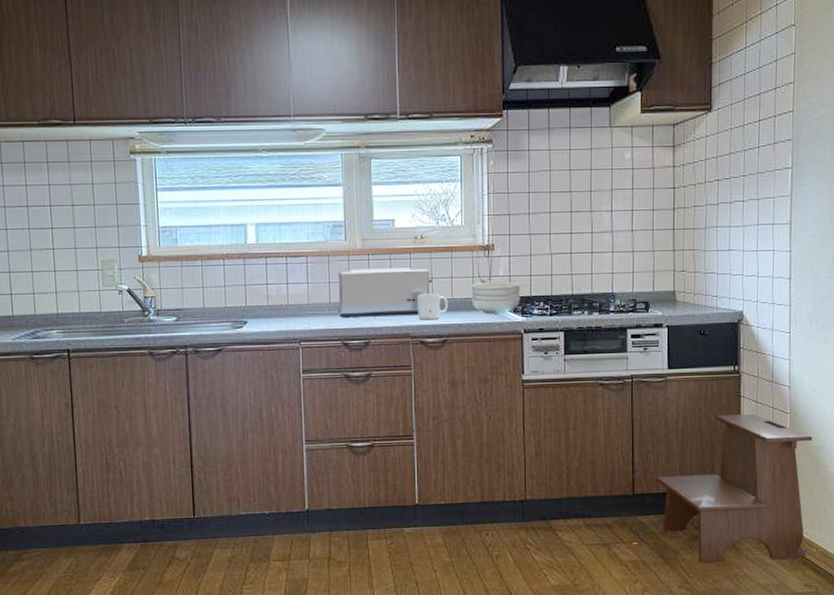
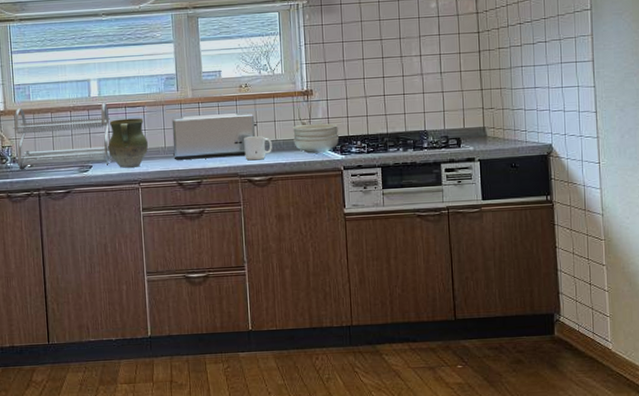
dish rack: none [156,250,270,324] -> present [12,102,112,170]
ceramic jug: none [266,269,311,325] -> present [108,118,148,168]
step stool: present [656,414,814,563] -> none [476,241,631,385]

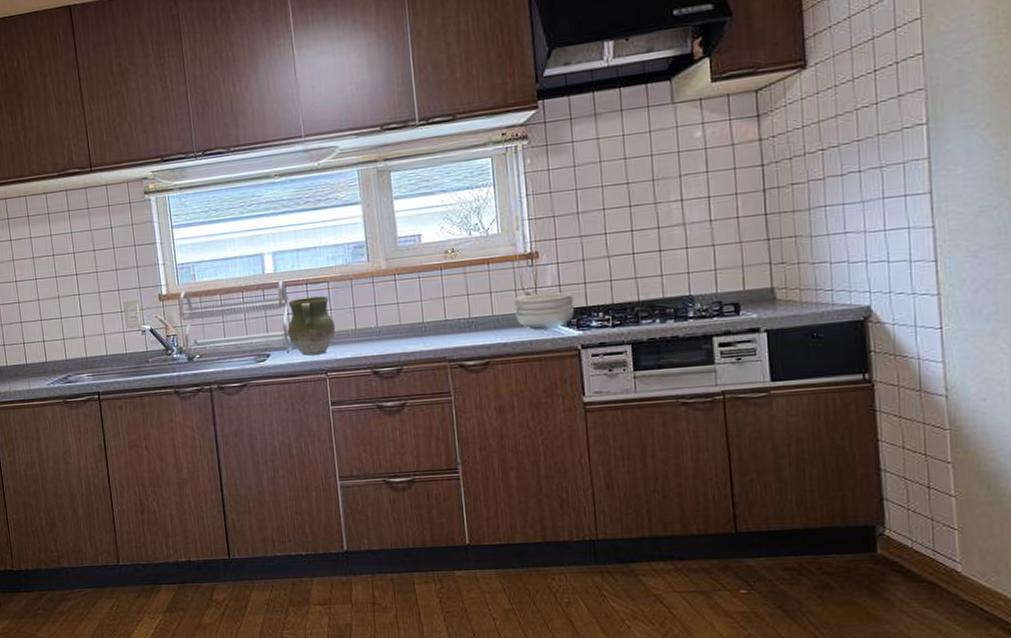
toaster: present [171,113,258,160] -> none [362,283,469,344]
mug: present [243,136,273,161] -> none [451,311,490,341]

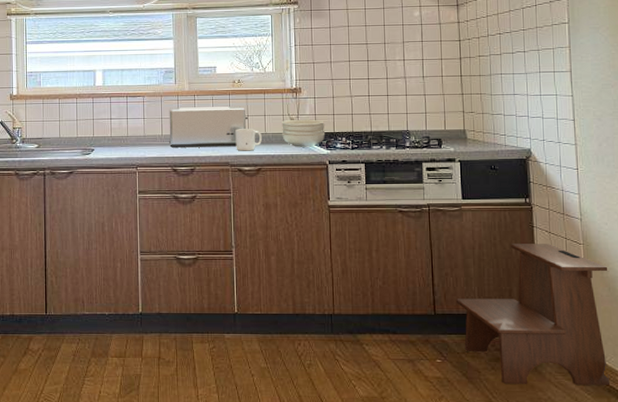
dish rack: present [177,279,293,362] -> none [23,91,113,150]
ceramic jug: present [287,295,335,356] -> none [109,107,146,153]
toaster: none [362,283,469,344] -> present [169,106,249,148]
mug: none [451,311,490,341] -> present [234,129,263,151]
step stool: none [764,431,990,616] -> present [455,244,611,385]

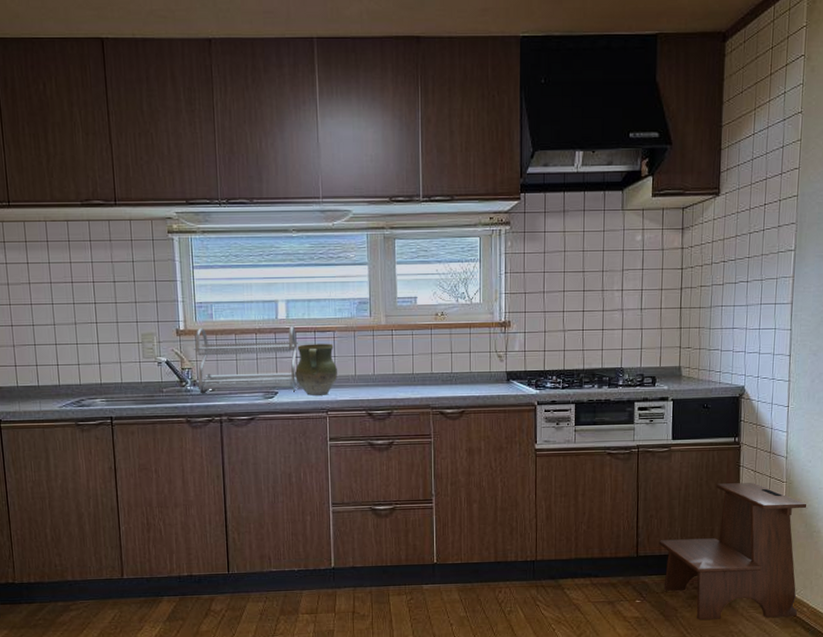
dish rack: none [23,91,113,150] -> present [193,325,299,394]
ceramic jug: none [109,107,146,153] -> present [295,343,337,396]
toaster: present [169,106,249,148] -> none [363,342,452,389]
mug: present [234,129,263,151] -> none [436,367,467,392]
bowl: present [282,119,326,147] -> none [488,356,535,387]

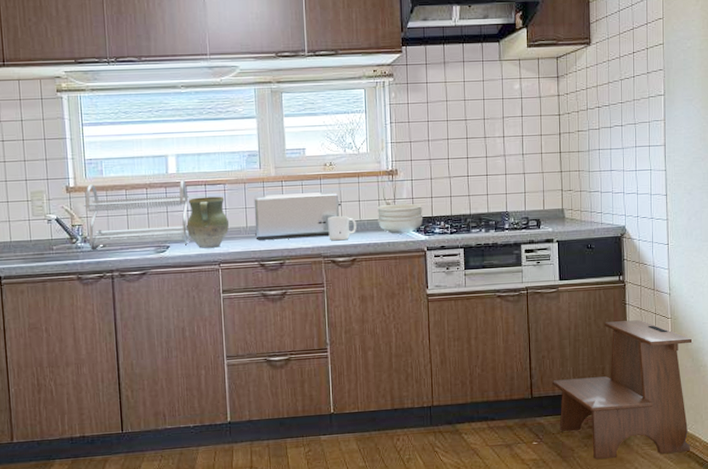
toaster: none [363,342,452,389] -> present [253,192,342,240]
mug: none [436,367,467,392] -> present [326,216,357,241]
bowl: none [488,356,535,387] -> present [377,203,424,234]

